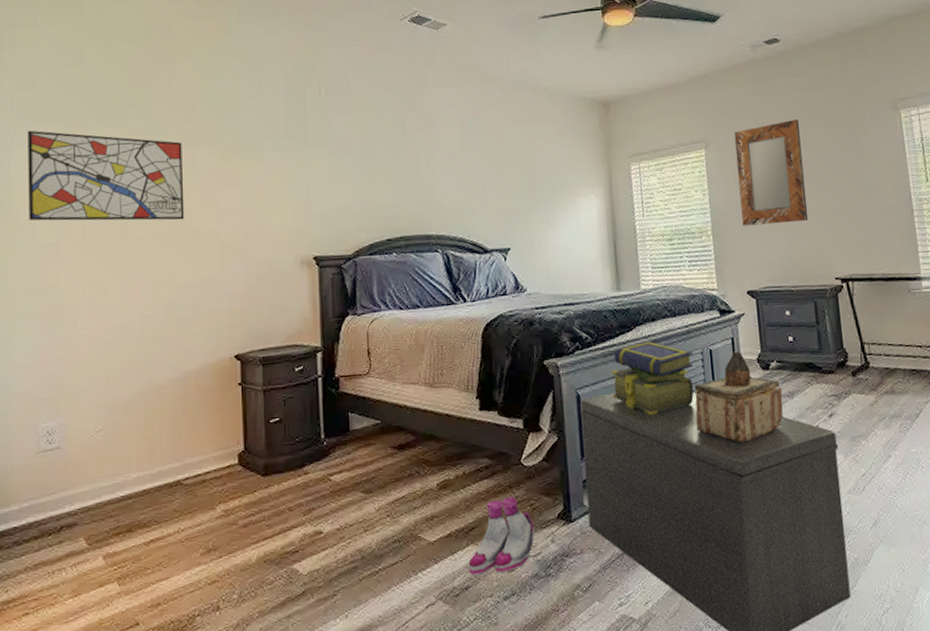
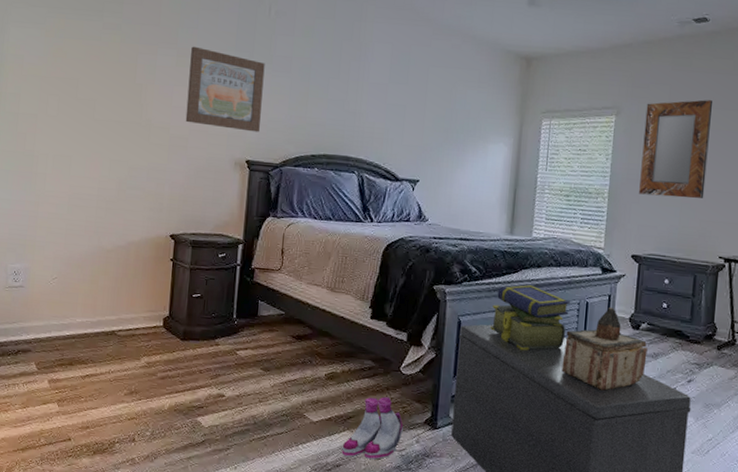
wall art: present [27,130,185,221] -> none [15,12,147,110]
wall art: none [235,140,324,226] -> present [185,46,265,132]

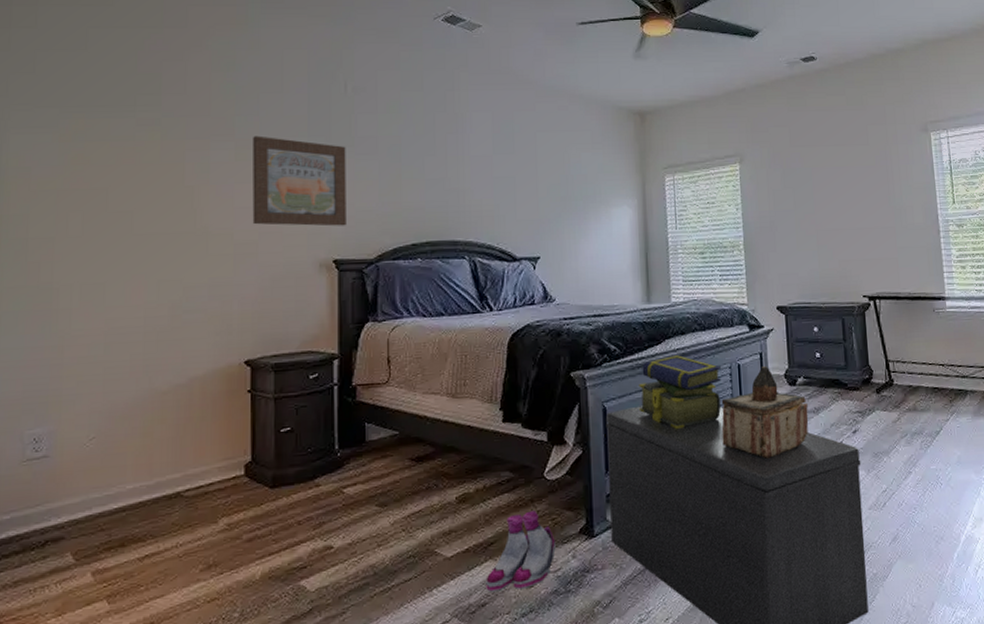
home mirror: present [639,100,712,199] -> none [768,138,839,242]

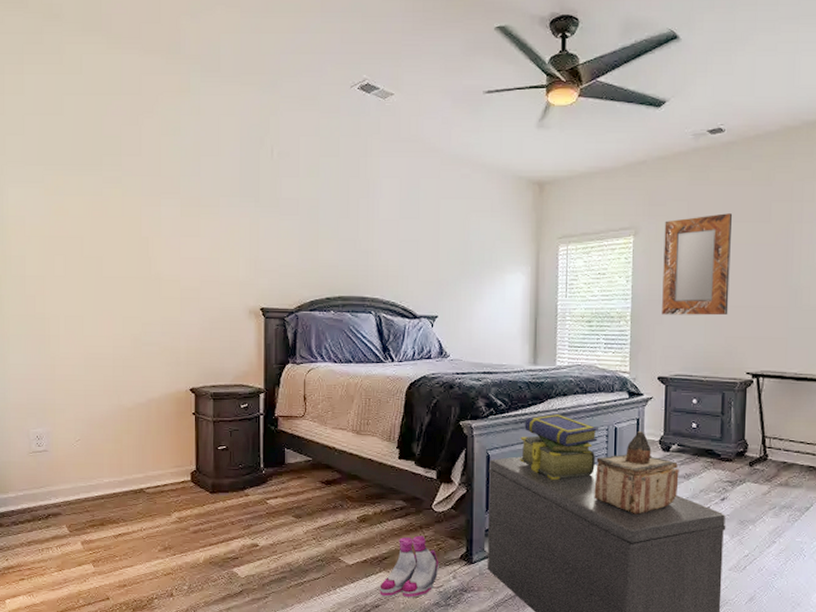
wall art: present [252,135,346,227] -> none [195,195,272,279]
home mirror: none [768,138,839,242] -> present [662,213,732,316]

